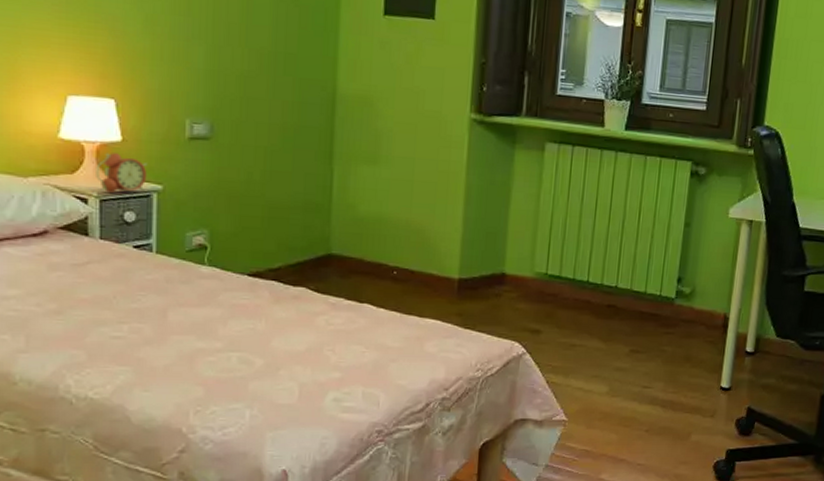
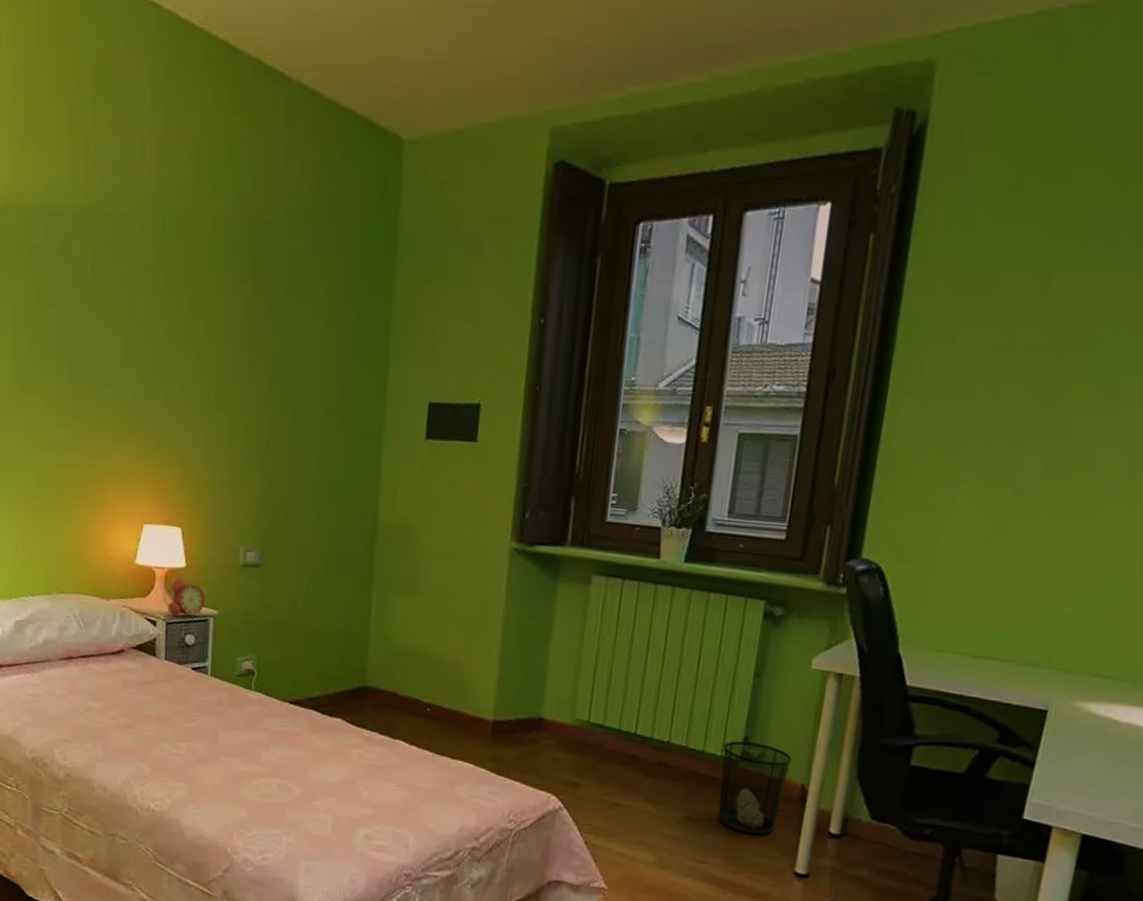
waste bin: none [658,281,716,360] -> present [717,741,793,836]

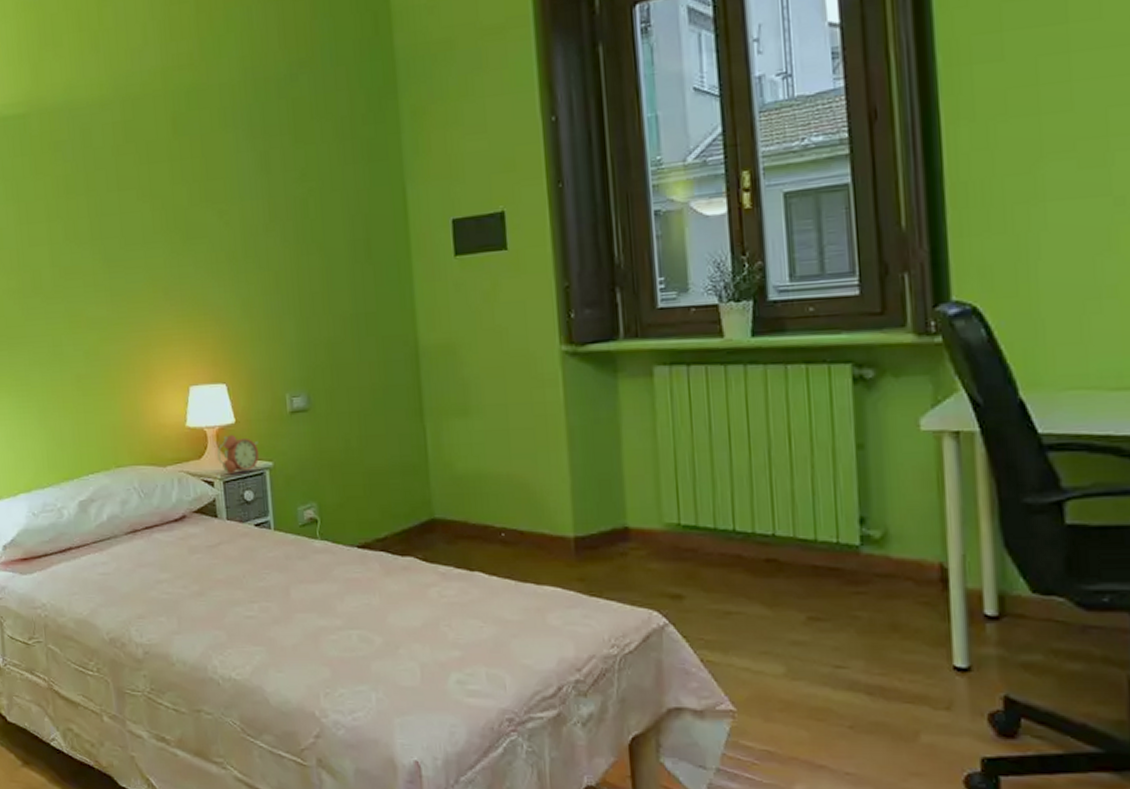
waste bin: present [717,741,793,836] -> none [838,522,922,629]

